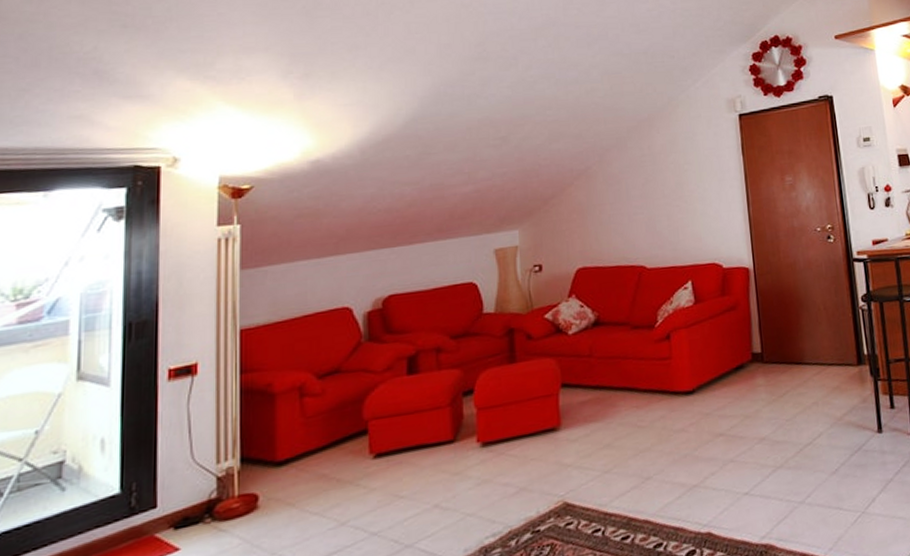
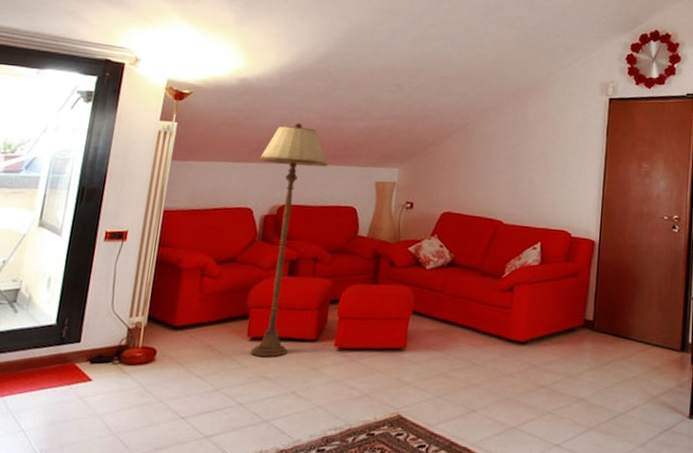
floor lamp: none [349,200,434,475] -> present [250,123,328,357]

